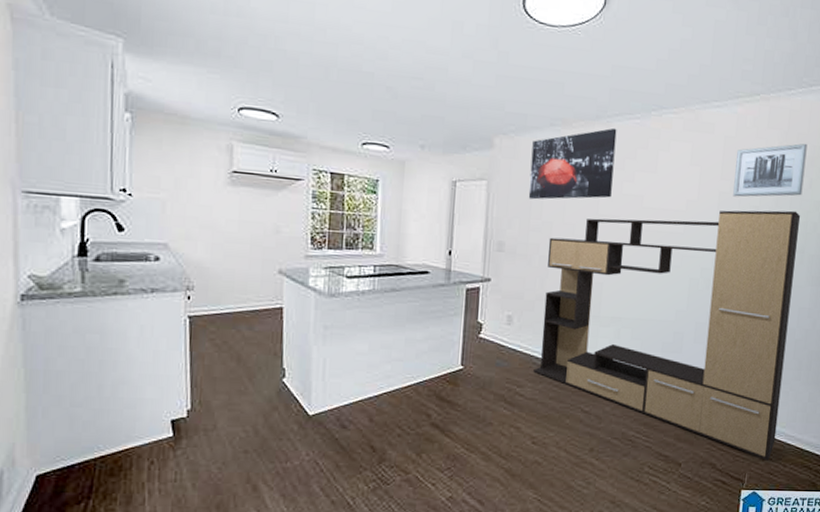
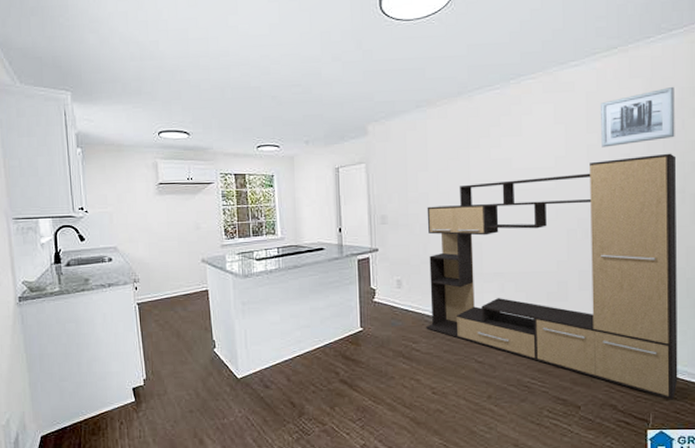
wall art: present [528,127,617,200] -> none [402,100,480,175]

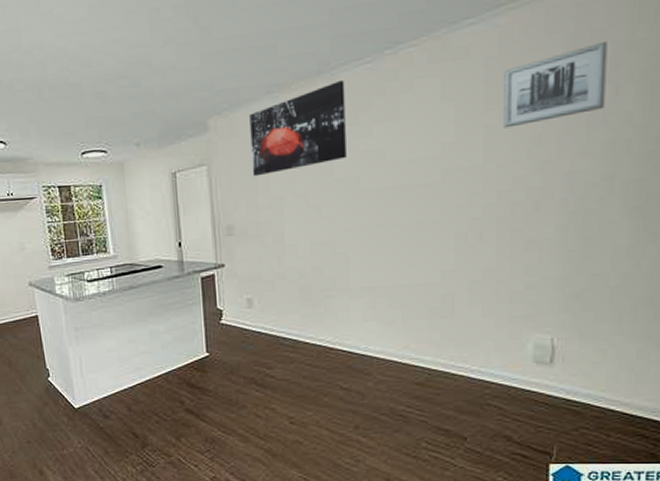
wall art: none [402,100,480,175] -> present [249,79,346,177]
media console: present [426,153,678,400] -> none [281,129,606,430]

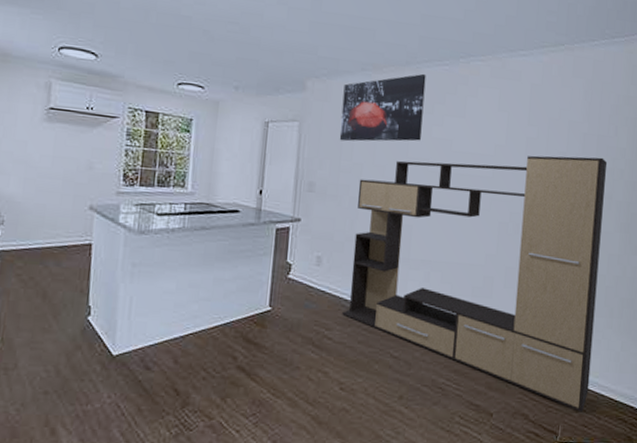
media console: none [281,129,606,430] -> present [342,155,608,412]
wall art: present [503,40,607,128] -> none [540,92,612,143]

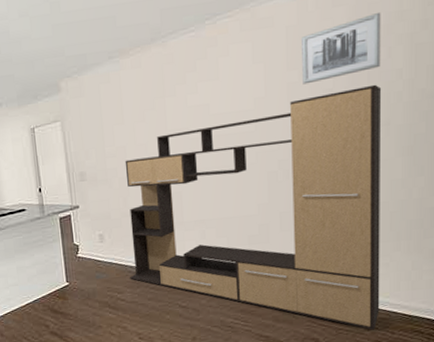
wall art: present [339,73,426,142] -> none [95,46,177,130]
wall art: none [540,92,612,143] -> present [302,11,381,85]

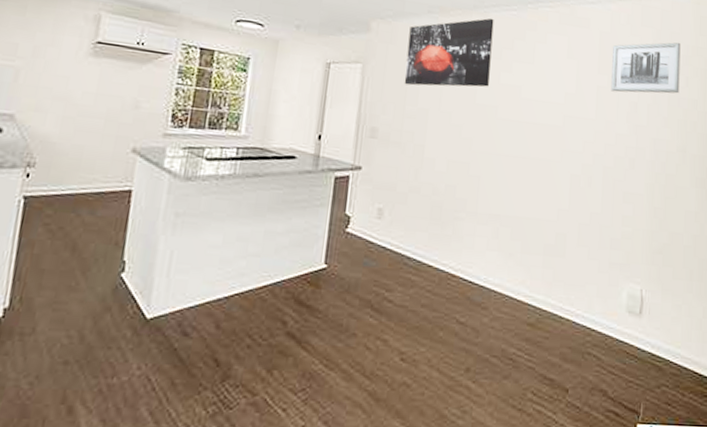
wall art: none [95,46,177,130] -> present [404,18,494,87]
media console: present [125,84,382,330] -> none [404,105,680,388]

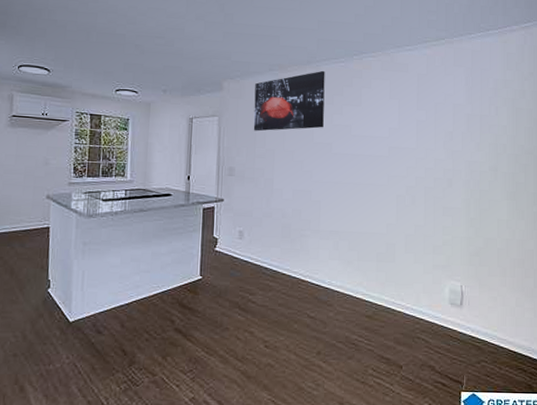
wall art: present [611,42,681,94] -> none [429,77,490,124]

